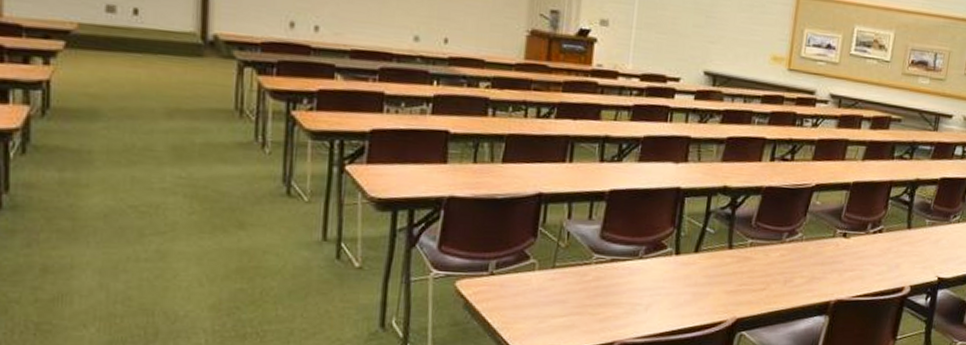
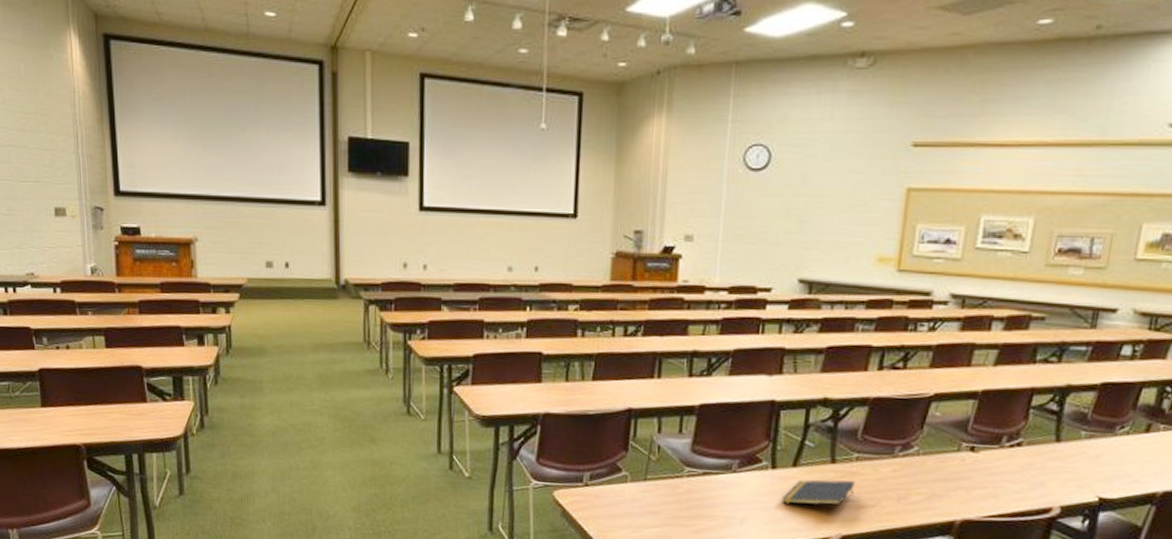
notepad: none [684,265,749,290] -> present [781,479,855,506]

